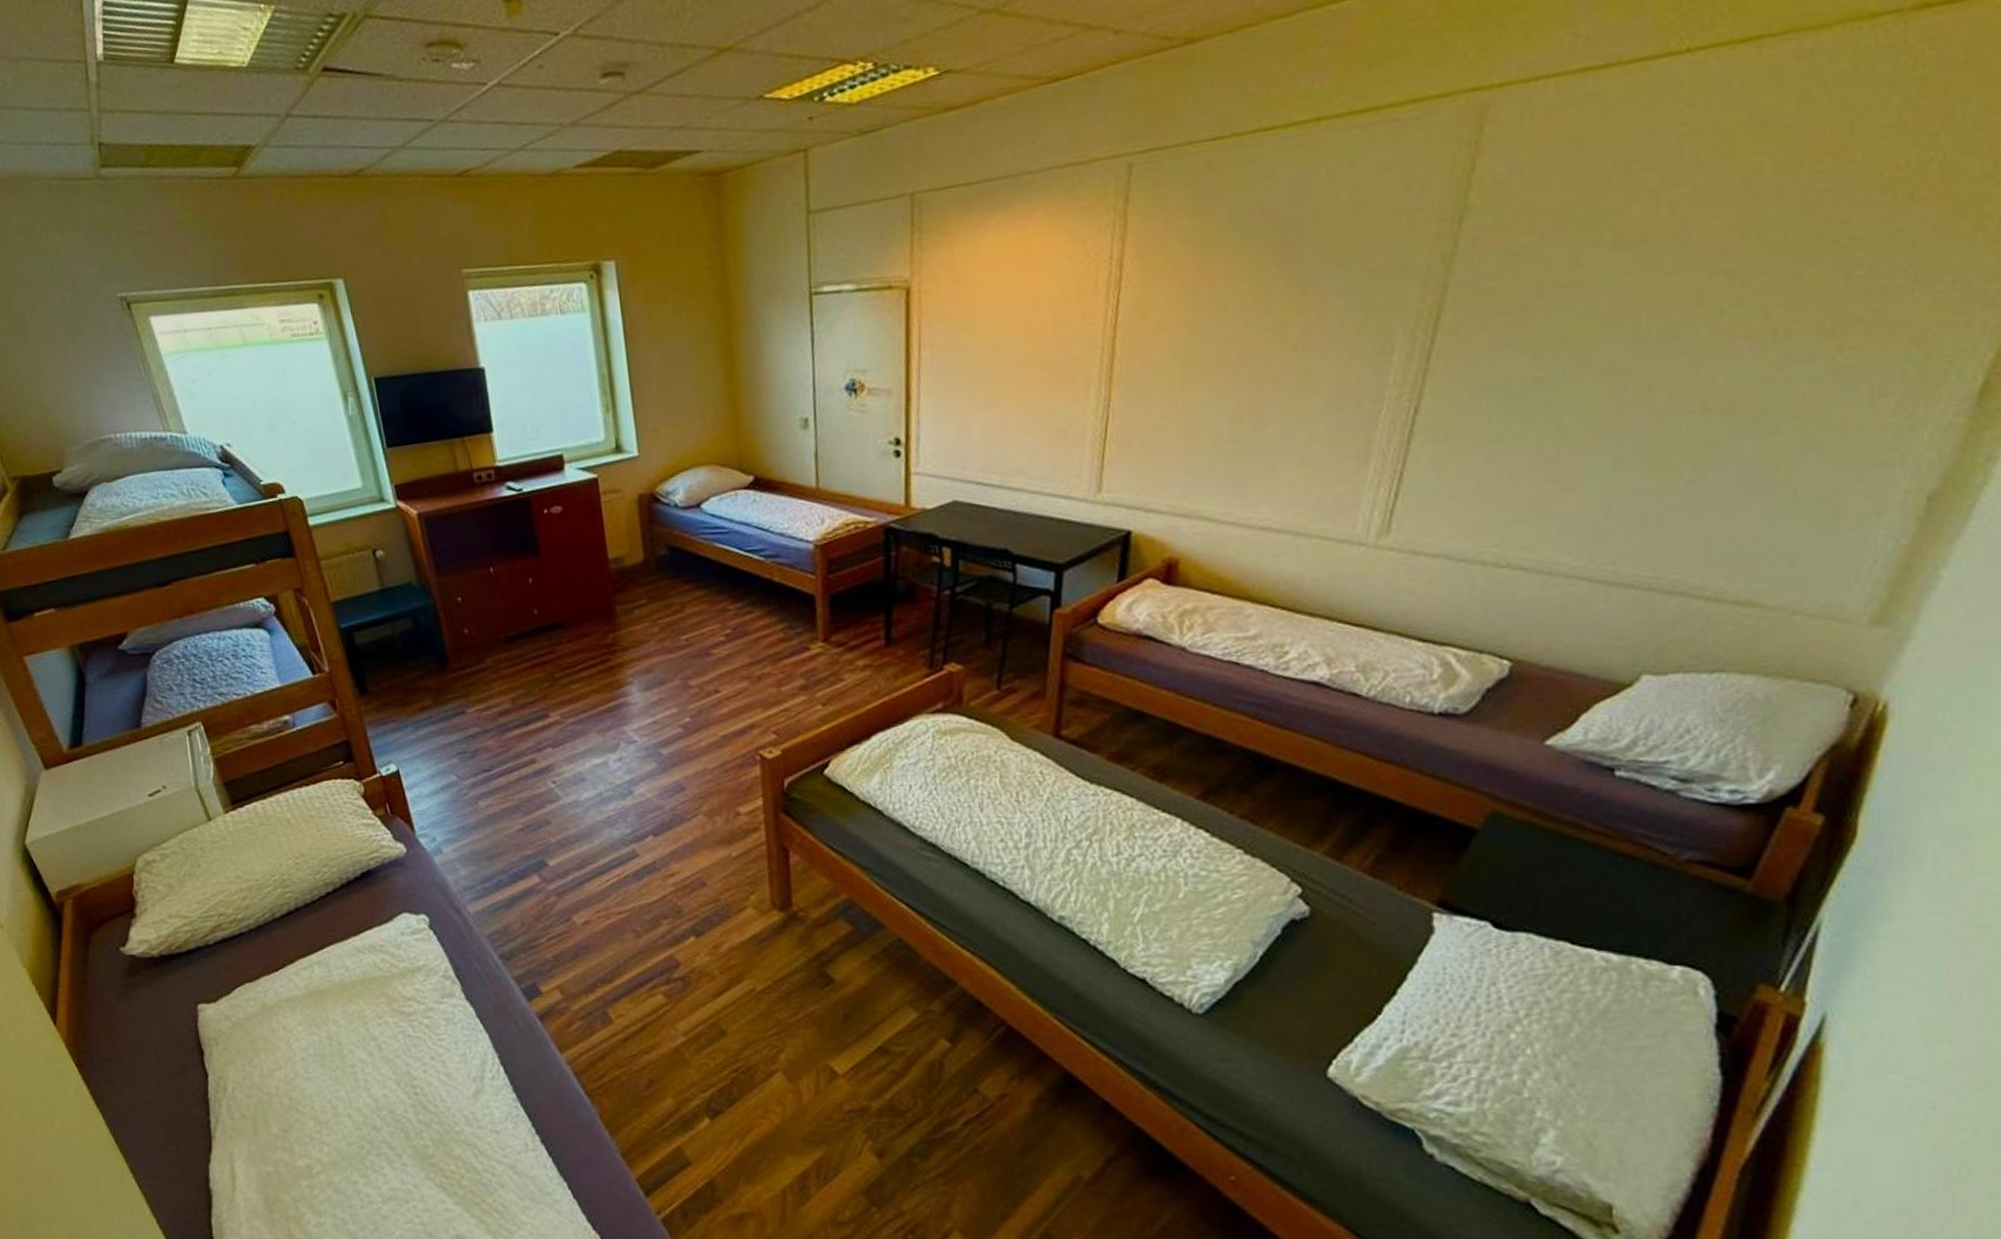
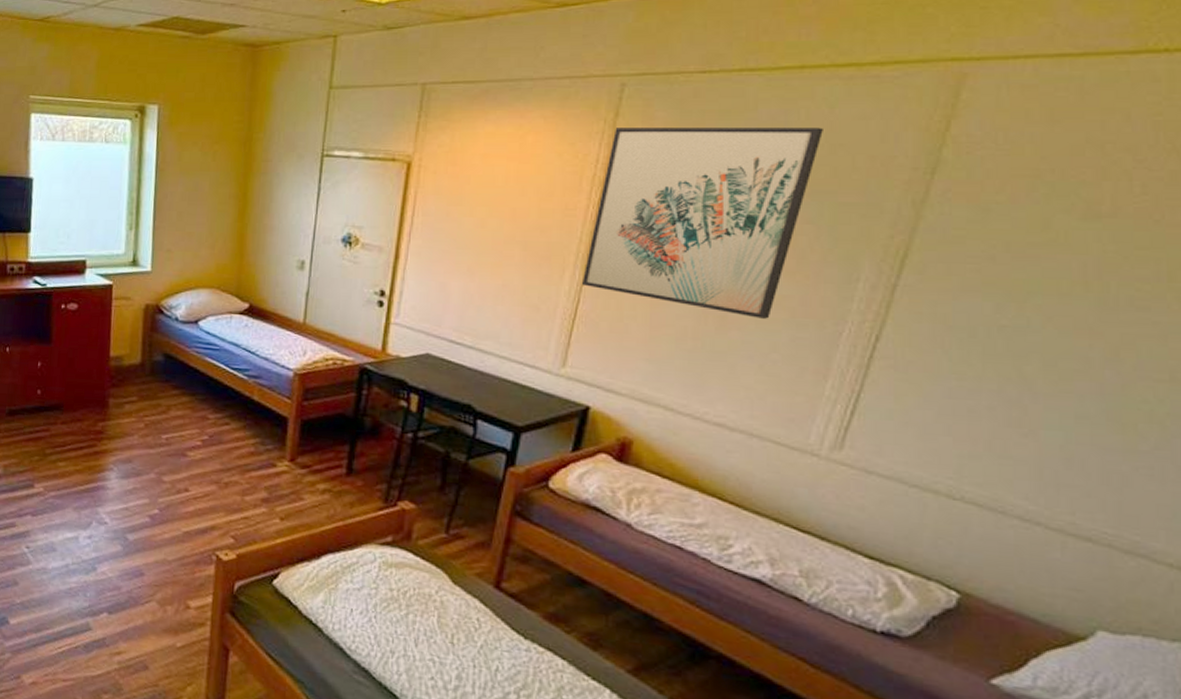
wall art: none [1108,186,1346,409] -> present [581,128,823,319]

